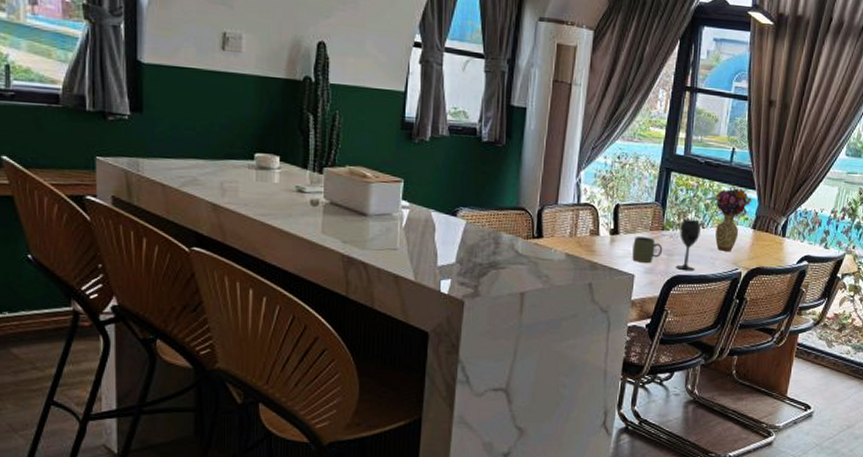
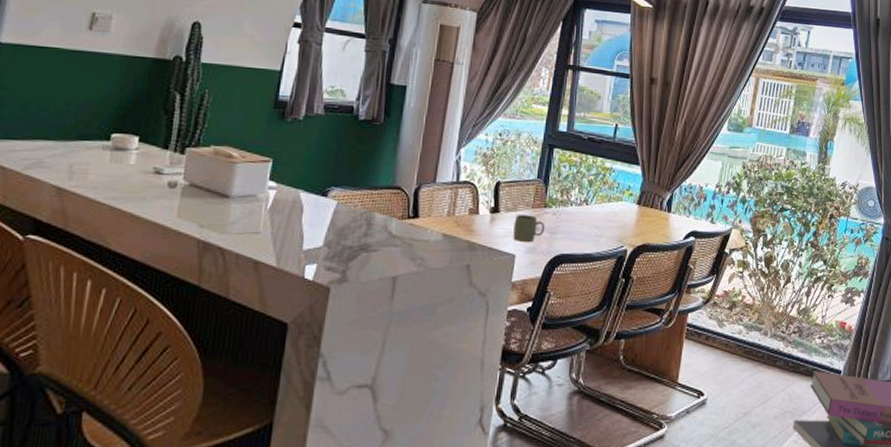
wine glass: present [676,218,701,271] -> none [559,195,585,250]
flower arrangement: present [714,183,752,251] -> none [597,159,637,228]

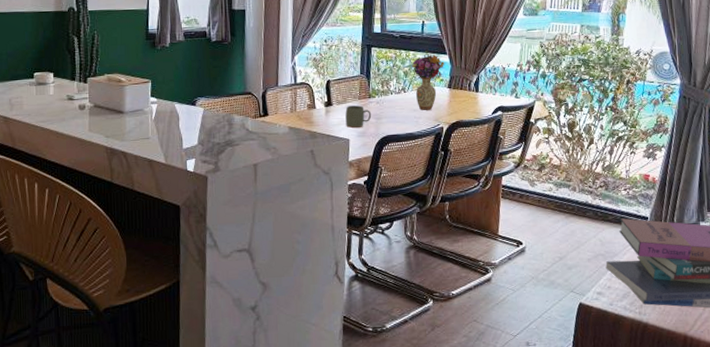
flower arrangement: none [597,159,637,228] -> present [411,51,445,110]

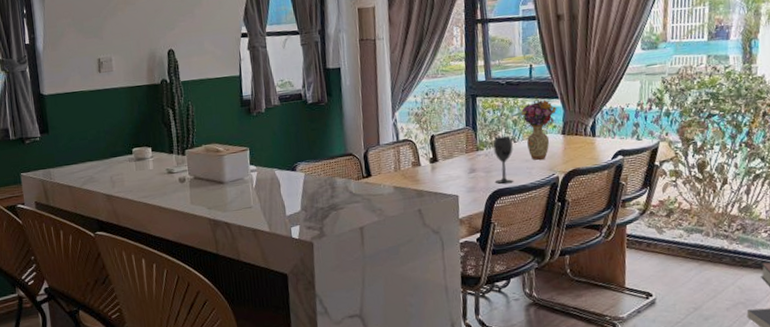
mug: present [345,105,372,128] -> none [452,159,481,184]
wine glass: none [384,85,403,131] -> present [493,135,513,184]

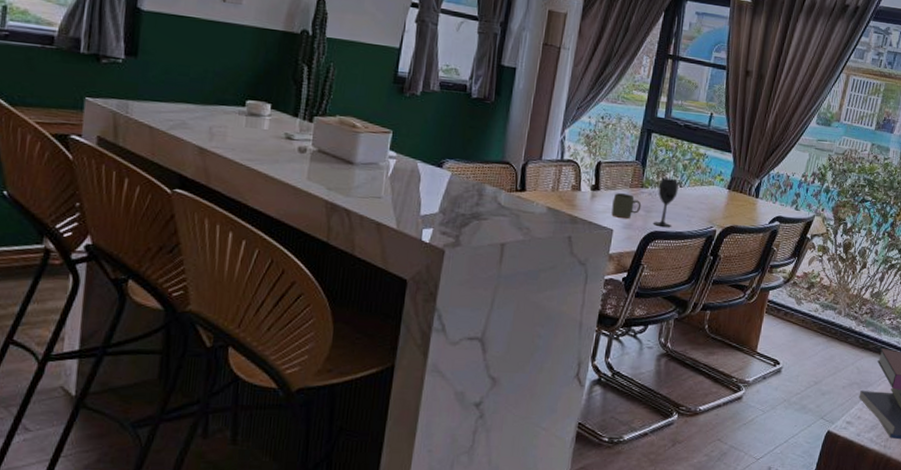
mug: none [452,159,481,184] -> present [611,193,642,218]
flower arrangement: present [520,96,558,160] -> none [691,145,728,210]

